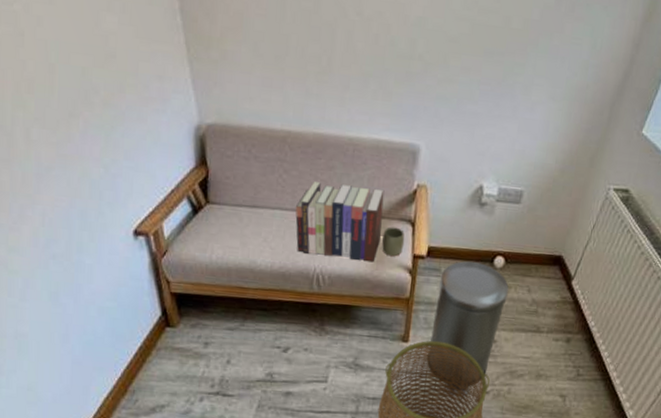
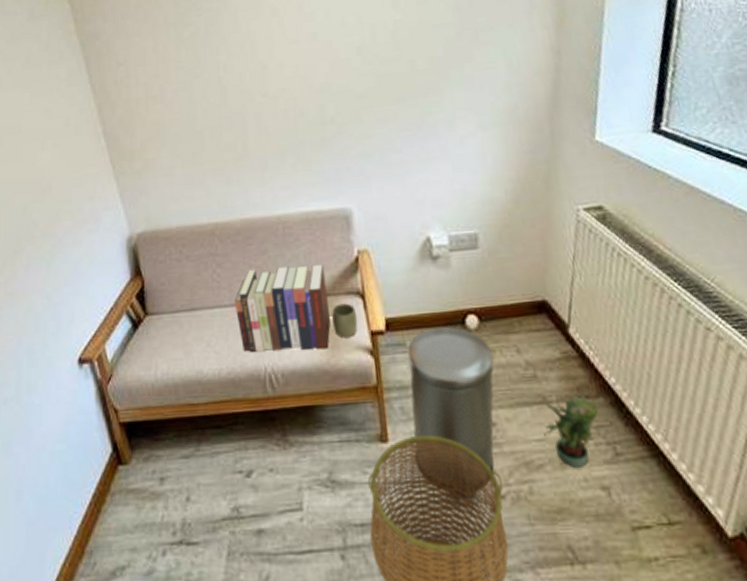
potted plant: none [530,329,582,380] -> present [544,394,604,468]

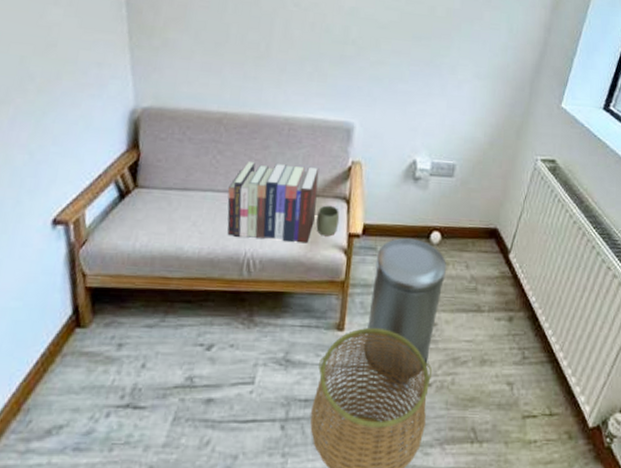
potted plant: present [544,394,604,468] -> none [473,307,524,366]

